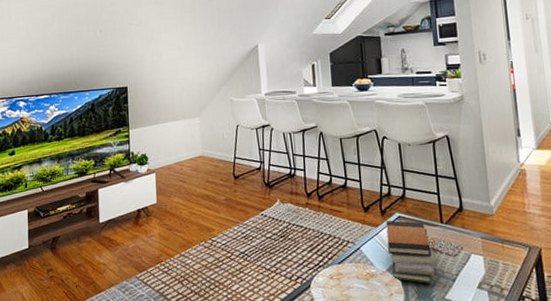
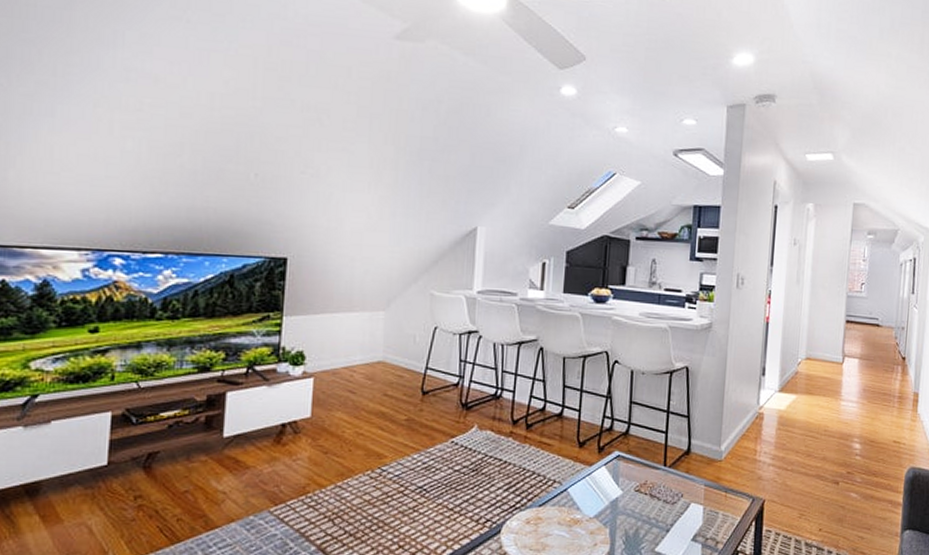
book stack: present [386,220,435,283] -> none [599,458,651,533]

